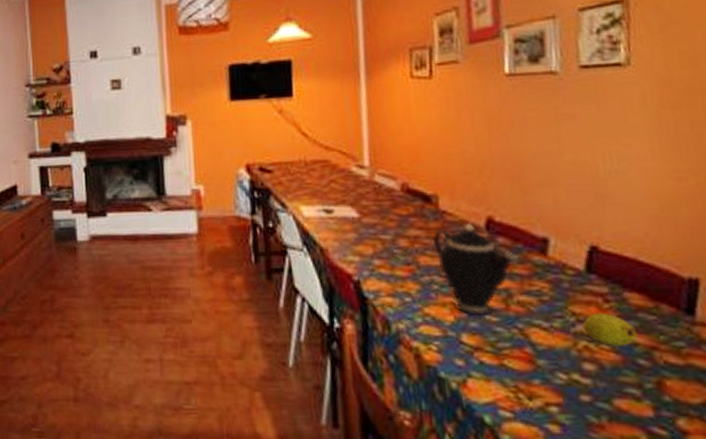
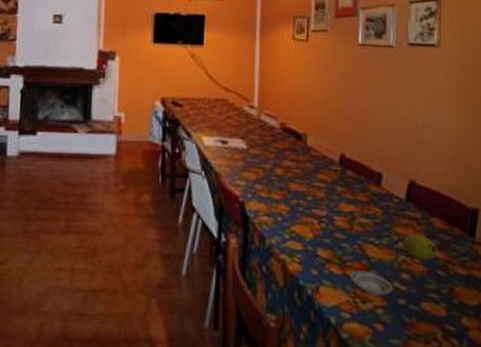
teapot: present [432,222,518,315] -> none [300,157,361,234]
saucer: none [509,360,572,391] -> present [351,270,393,296]

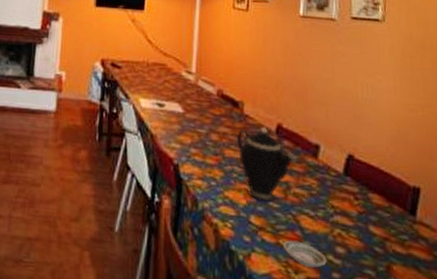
teapot: none [300,157,361,234] -> present [236,126,297,202]
fruit: present [402,233,439,260] -> none [338,207,376,236]

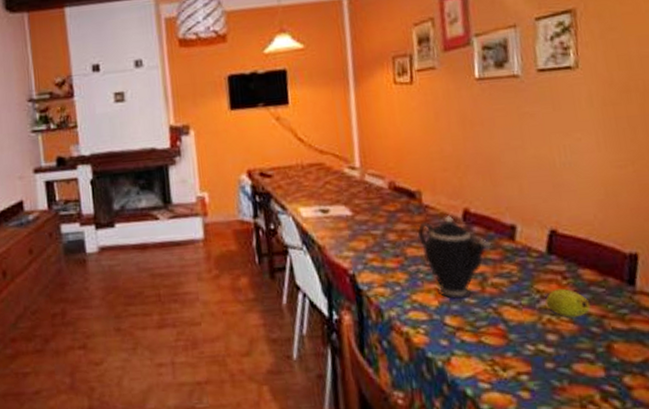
saucer: present [283,240,327,268] -> none [486,335,538,361]
fruit: none [338,207,376,236] -> present [545,288,591,318]

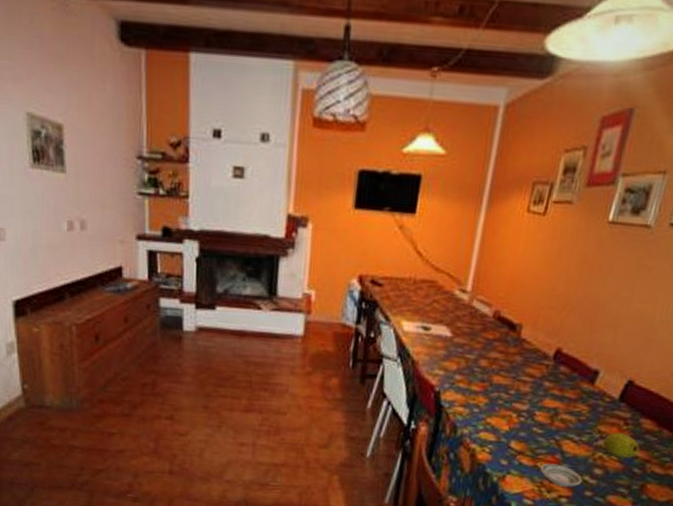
teapot: present [417,214,491,299] -> none [507,351,572,428]
saucer: none [486,335,538,361] -> present [540,463,583,487]

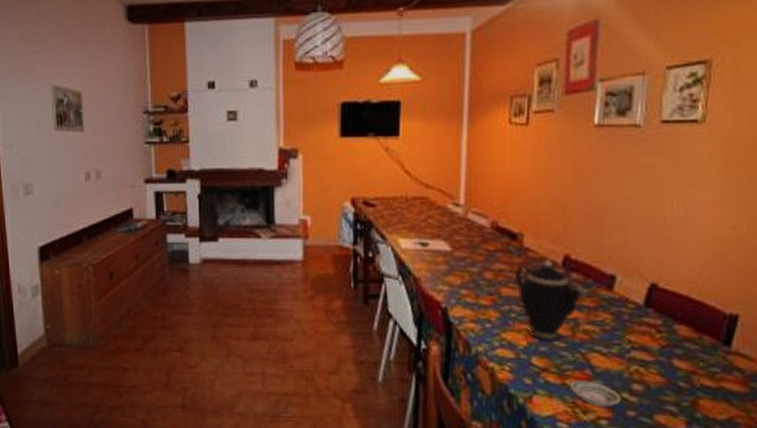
teapot: none [507,351,572,428] -> present [514,259,588,341]
fruit: present [602,432,641,458] -> none [636,341,682,371]

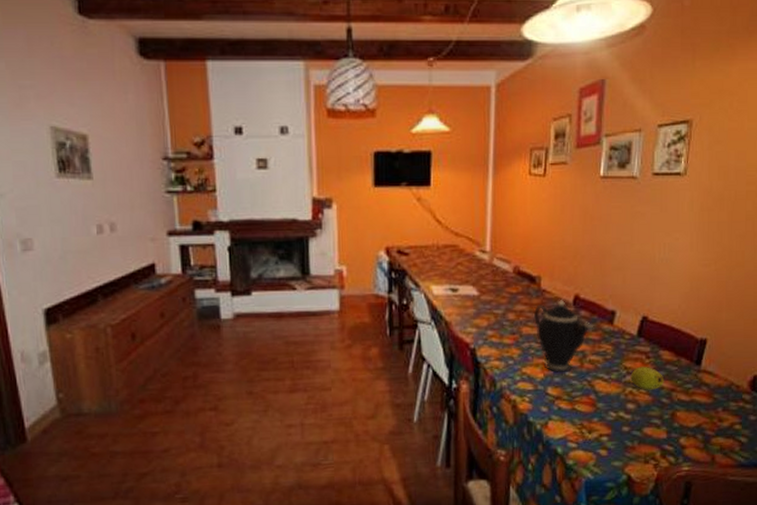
saucer: present [570,380,621,407] -> none [579,404,618,426]
fruit: none [636,341,682,371] -> present [630,366,665,390]

